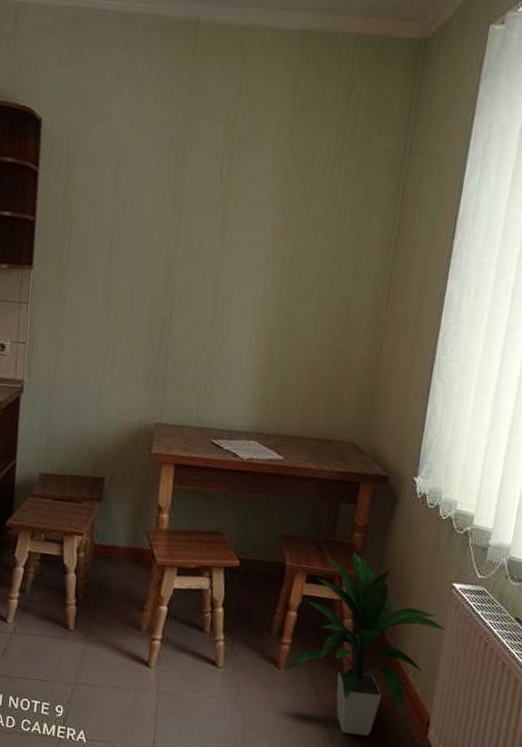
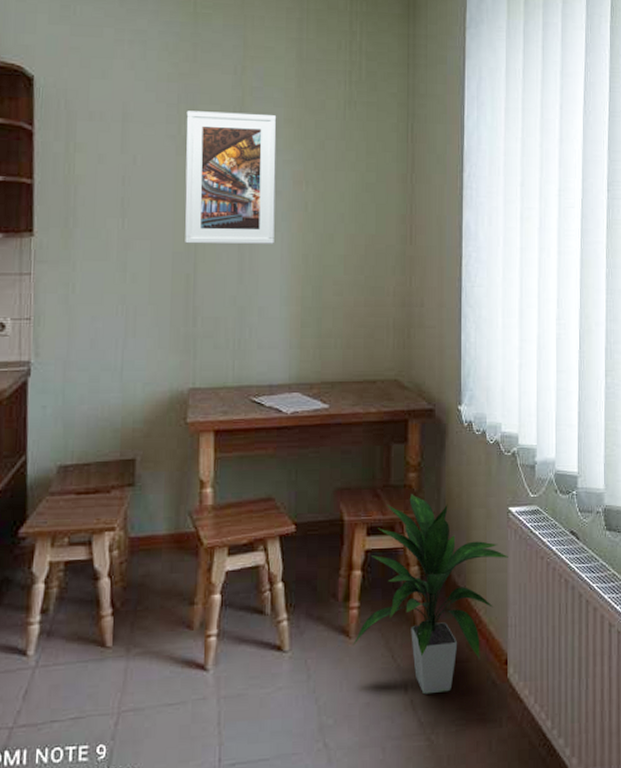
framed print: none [164,158,263,297] -> present [185,111,277,245]

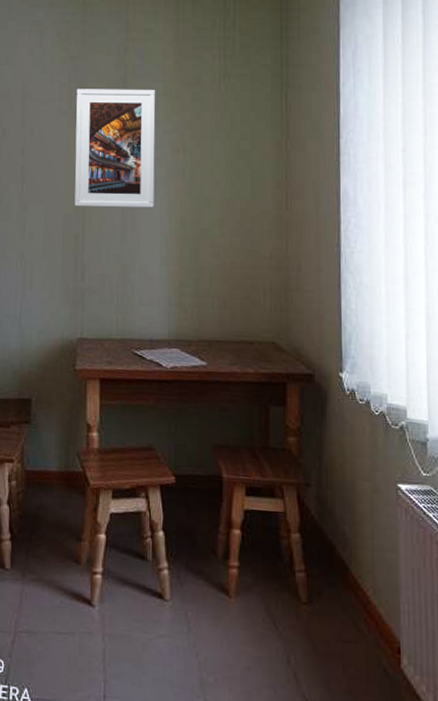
indoor plant: present [353,494,508,695] -> none [233,459,399,672]

